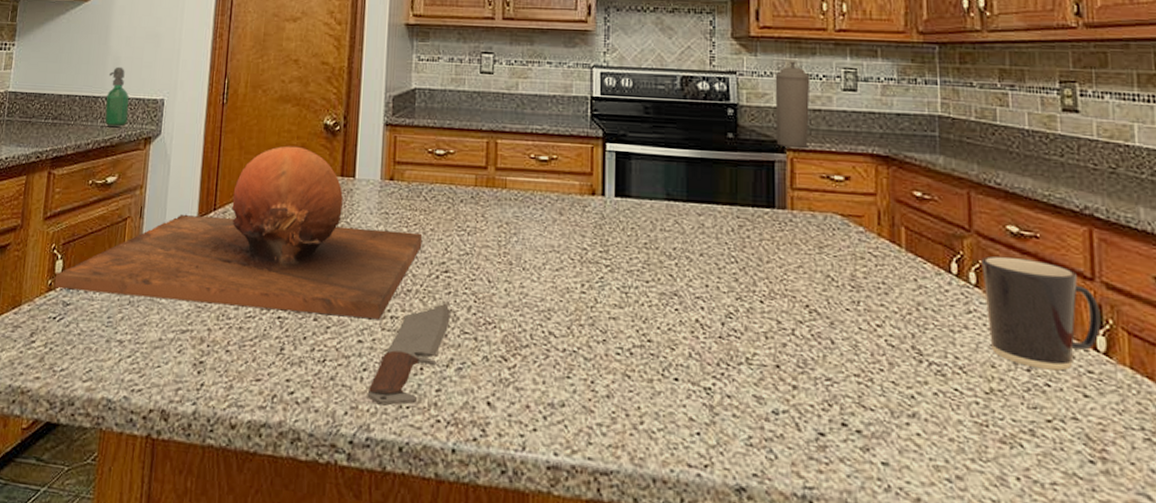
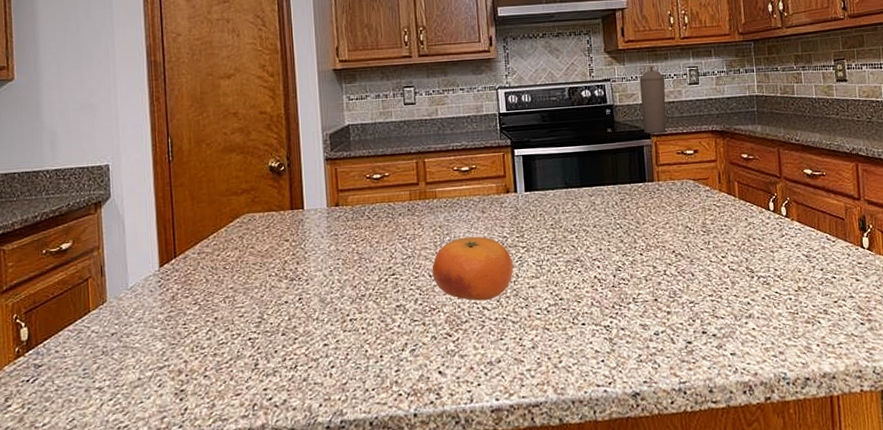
chopping board: present [54,146,423,319] -> none [22,189,370,354]
soap dispenser: present [104,66,129,128] -> none [47,140,74,198]
knife: present [367,303,450,406] -> none [337,300,401,393]
fruit: none [491,240,593,324] -> present [432,236,514,301]
mug: present [981,255,1101,371] -> none [788,191,865,268]

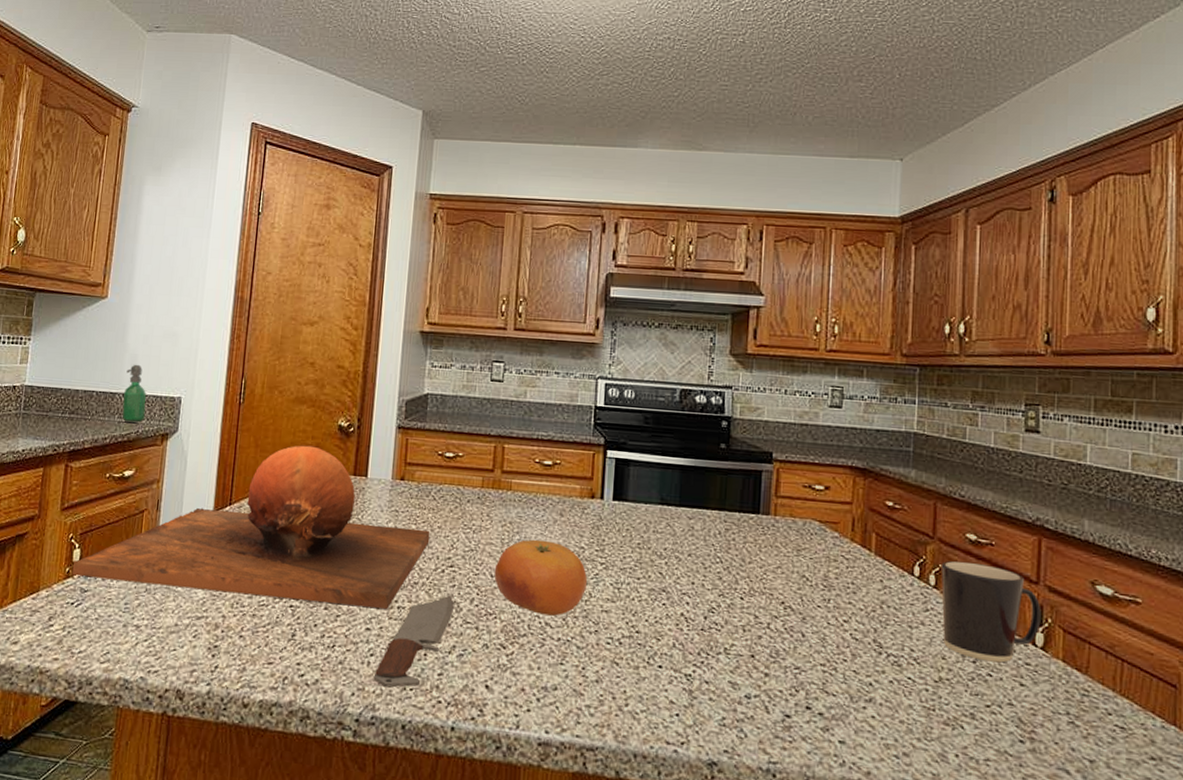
chopping board: none [22,189,370,354] -> present [71,445,430,609]
soap dispenser: none [47,140,74,198] -> present [122,364,146,424]
knife: none [337,300,401,393] -> present [373,595,454,688]
canister: present [639,66,667,135] -> none [765,378,800,460]
mug: none [788,191,865,268] -> present [941,560,1041,663]

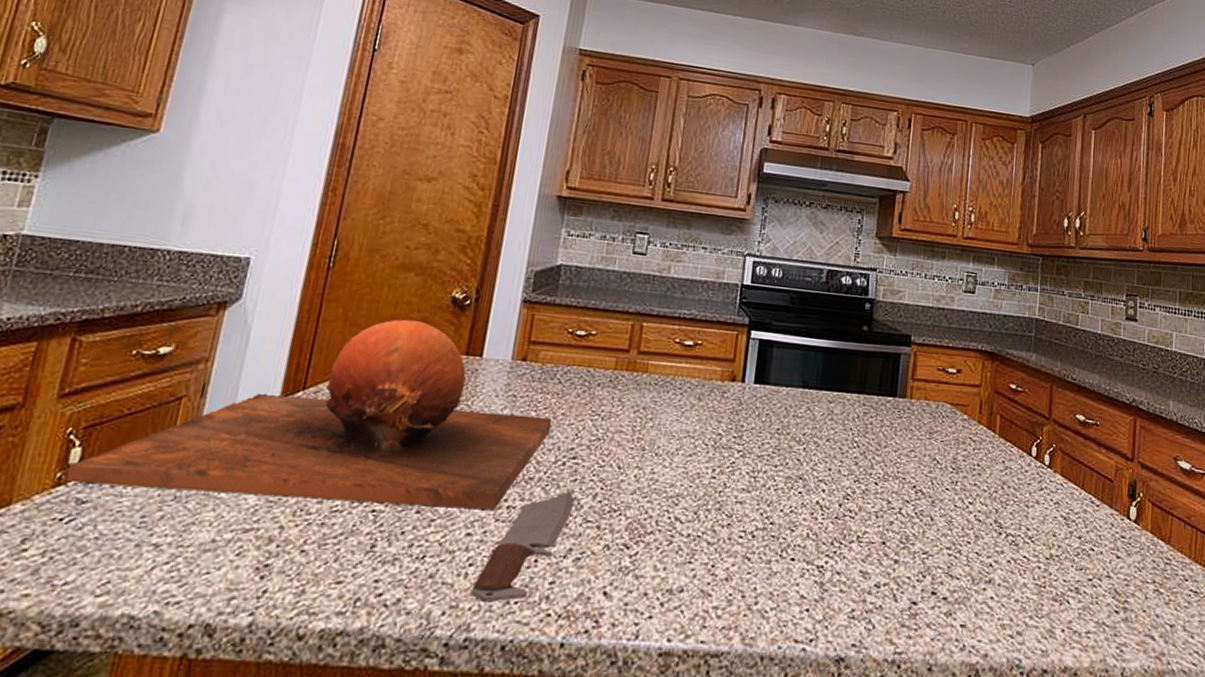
soap dispenser: present [122,364,146,424] -> none [163,215,202,288]
fruit: present [494,539,588,616] -> none [621,426,723,510]
mug: present [941,560,1041,663] -> none [1054,440,1135,537]

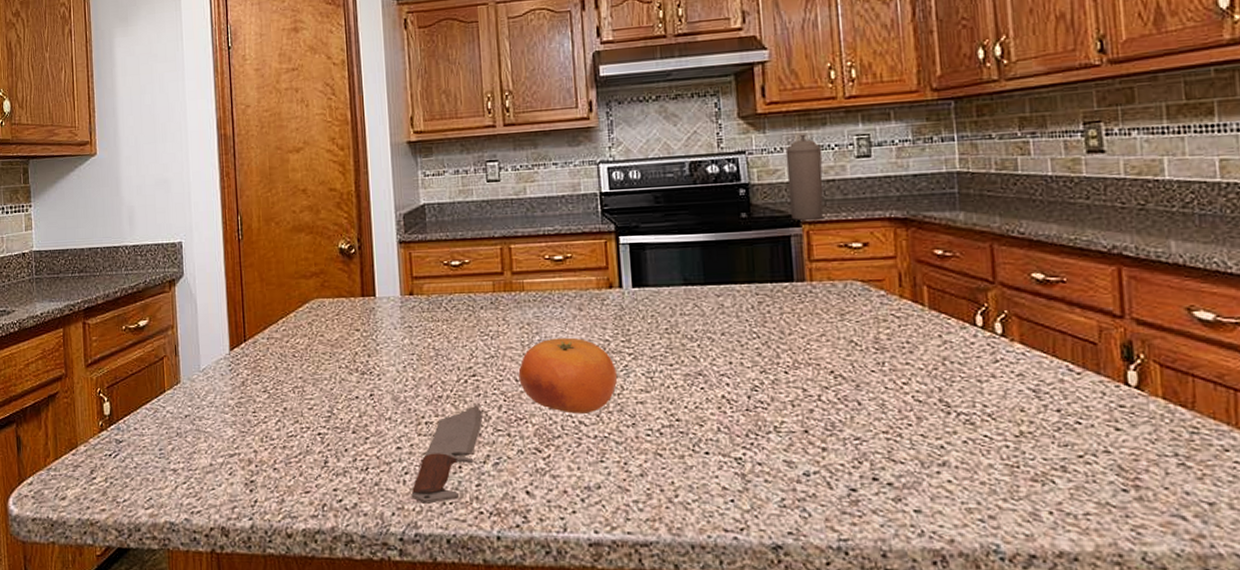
chopping board: present [64,319,553,509] -> none [104,272,448,428]
fruit: none [621,426,723,510] -> present [518,337,618,414]
canister: none [904,262,939,343] -> present [785,134,824,222]

